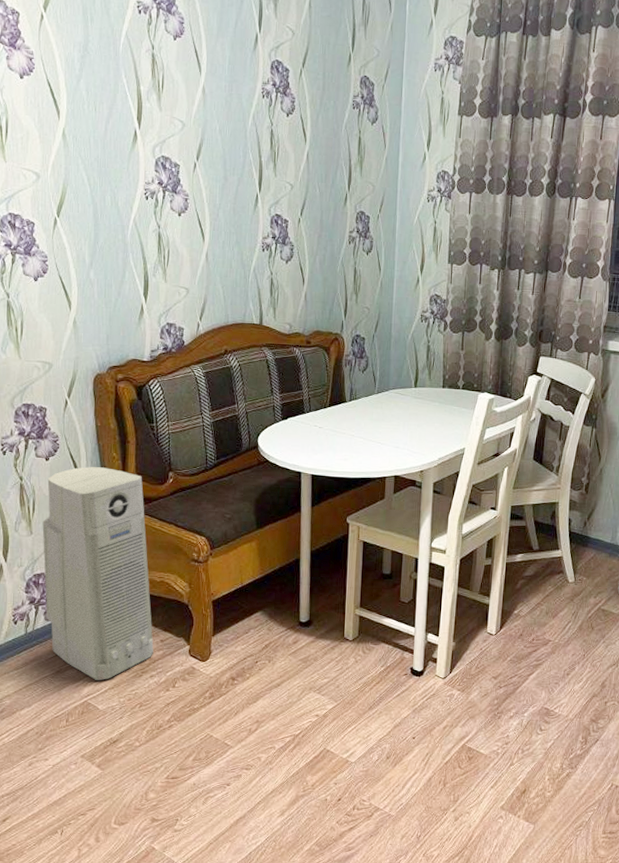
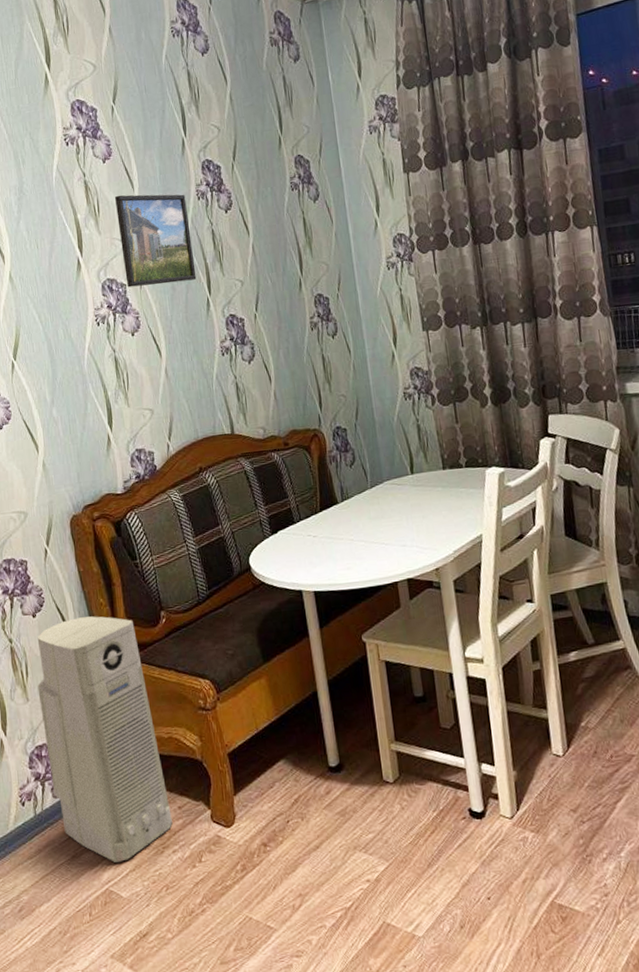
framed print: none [180,75,251,174] -> present [114,194,197,288]

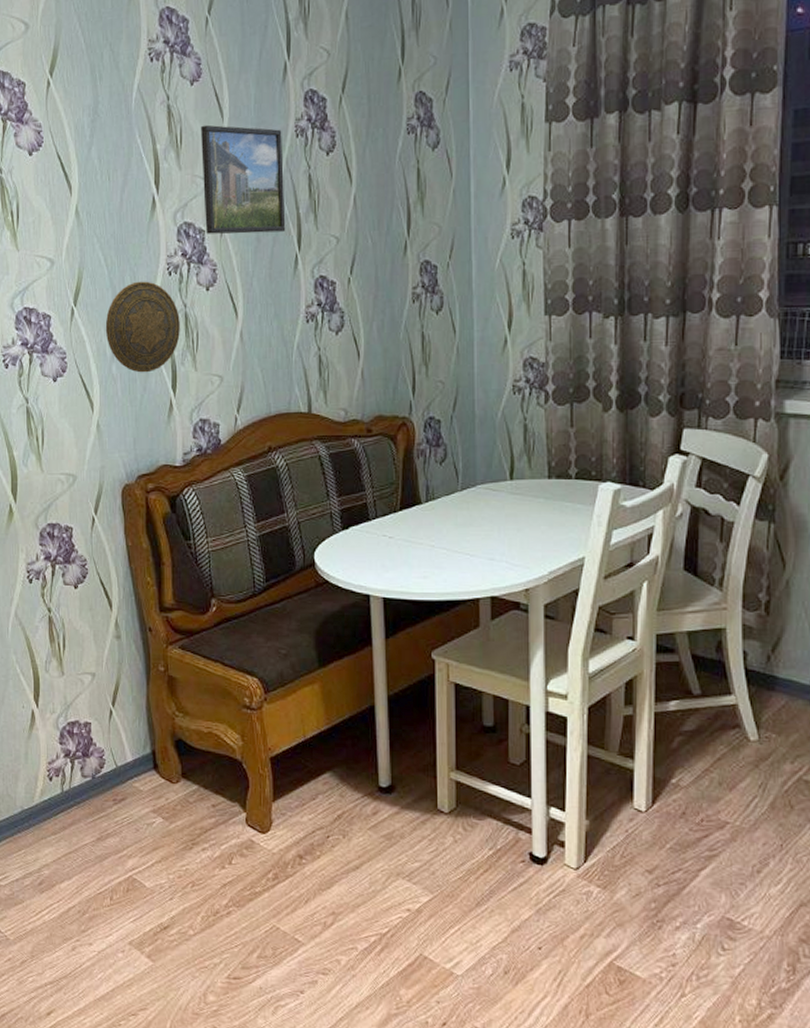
air purifier: present [37,616,173,862] -> none [74,595,204,852]
decorative plate: none [43,332,112,414] -> present [105,281,180,373]

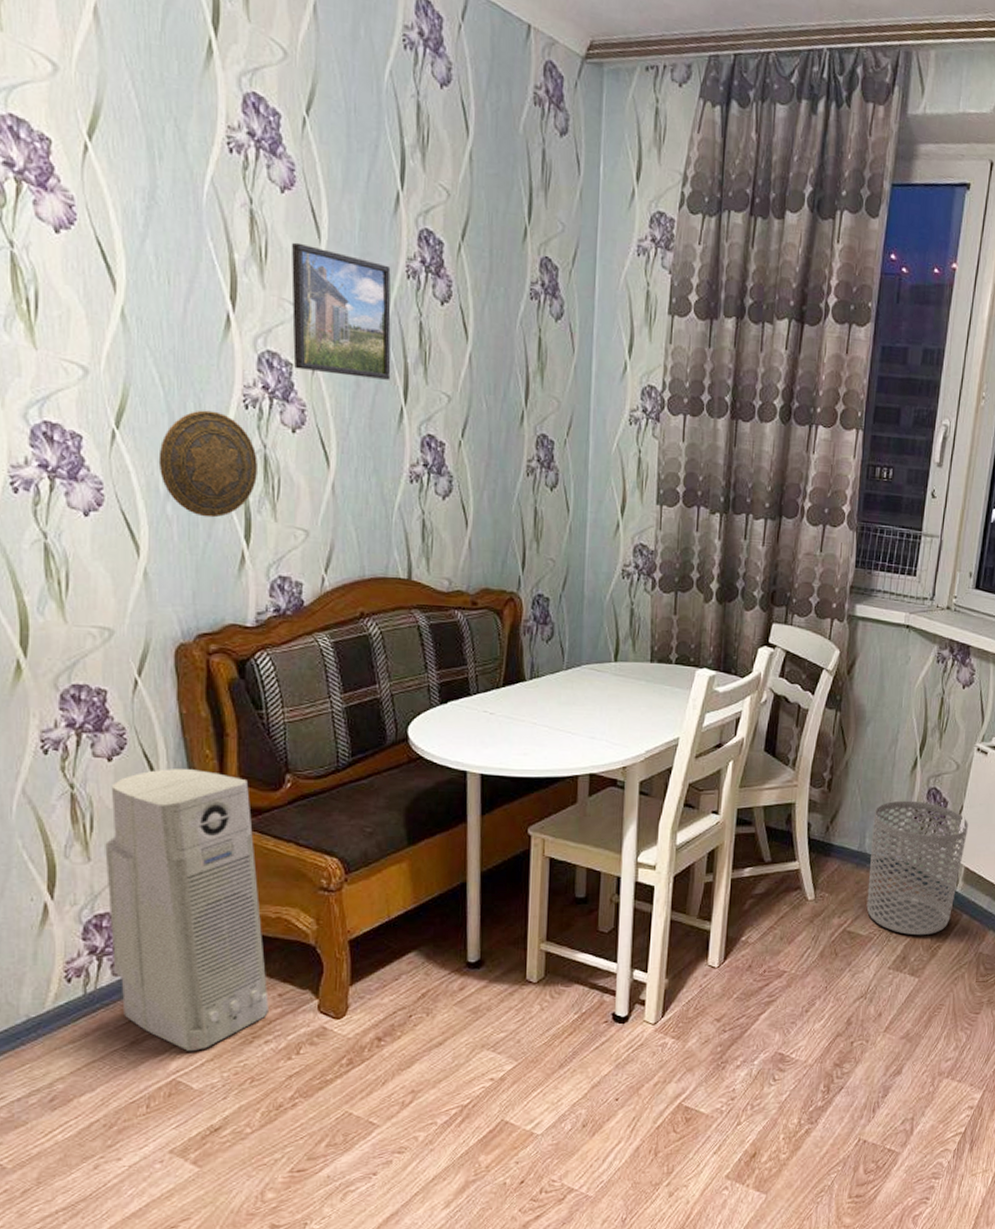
air purifier: none [74,595,204,852] -> present [105,769,269,1051]

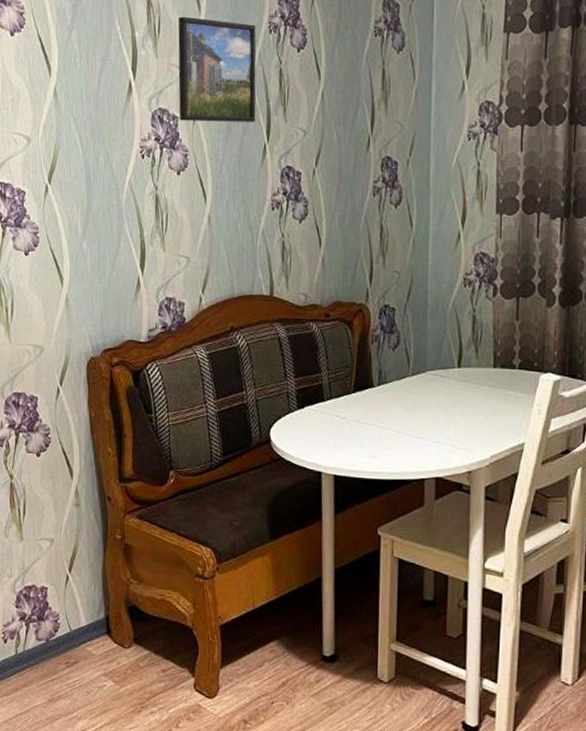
air purifier: present [105,769,269,1051] -> none [33,464,154,714]
decorative plate: present [158,410,257,518] -> none [78,162,151,251]

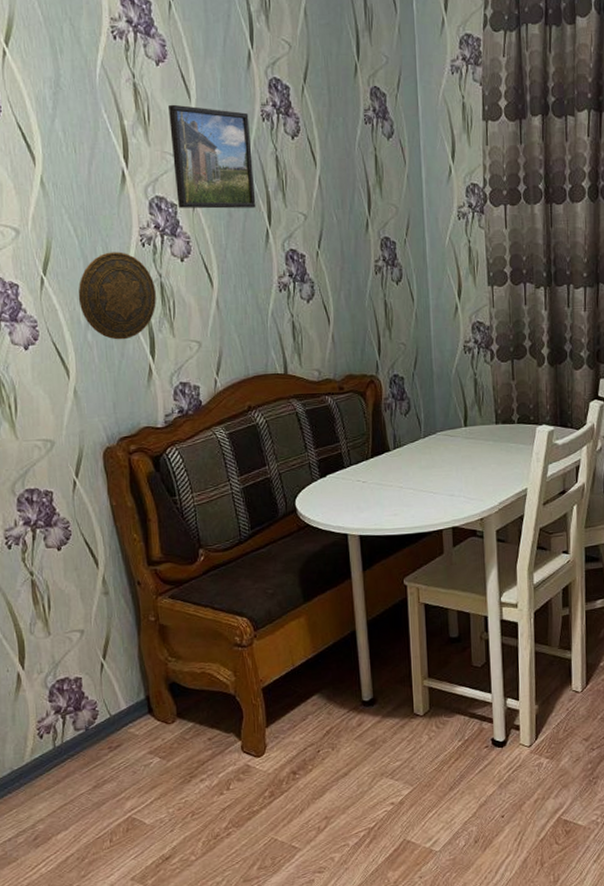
decorative plate: none [78,162,151,251] -> present [78,252,156,340]

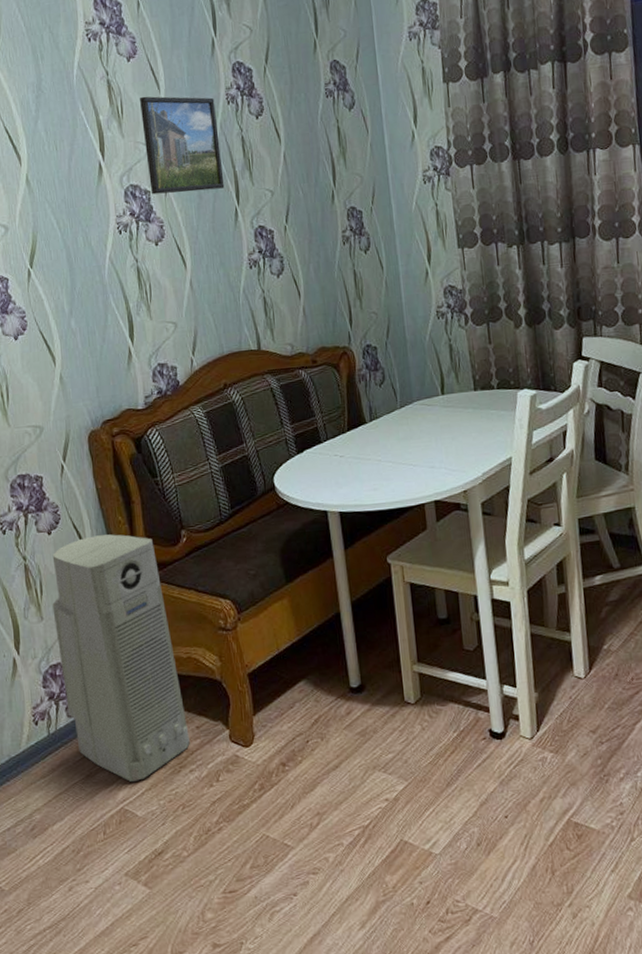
air purifier: none [61,551,201,792] -> present [52,534,190,782]
decorative plate: present [78,252,156,340] -> none [61,240,134,326]

